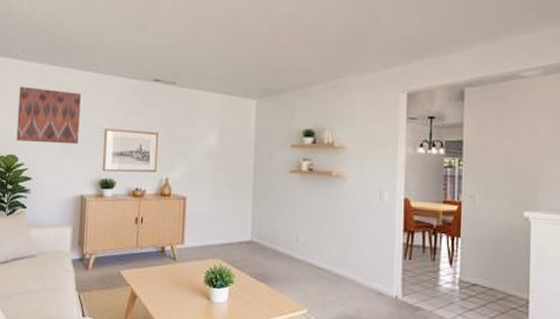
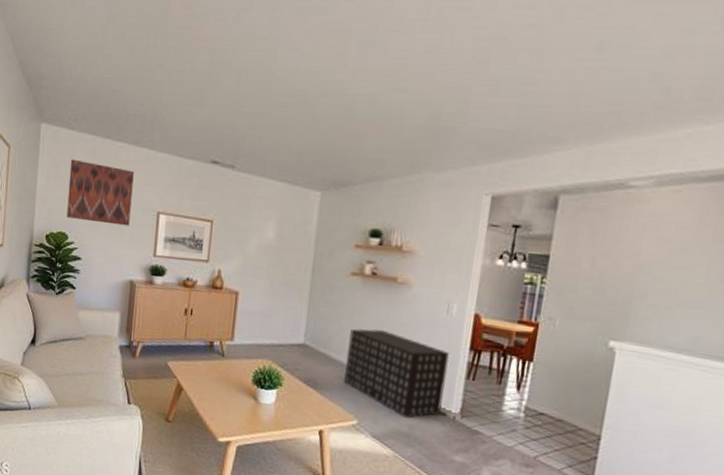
architectural model: none [292,220,389,302] -> present [344,328,449,418]

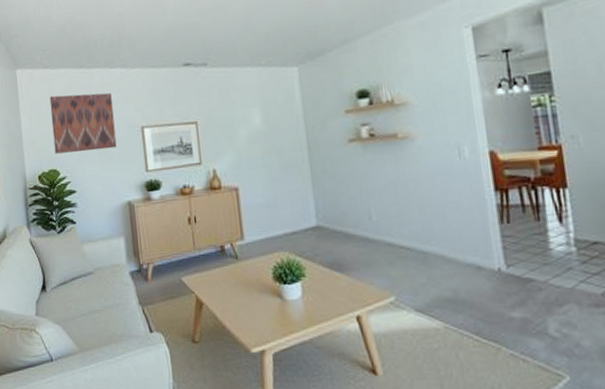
architectural model: present [344,328,449,418] -> none [362,191,490,282]

